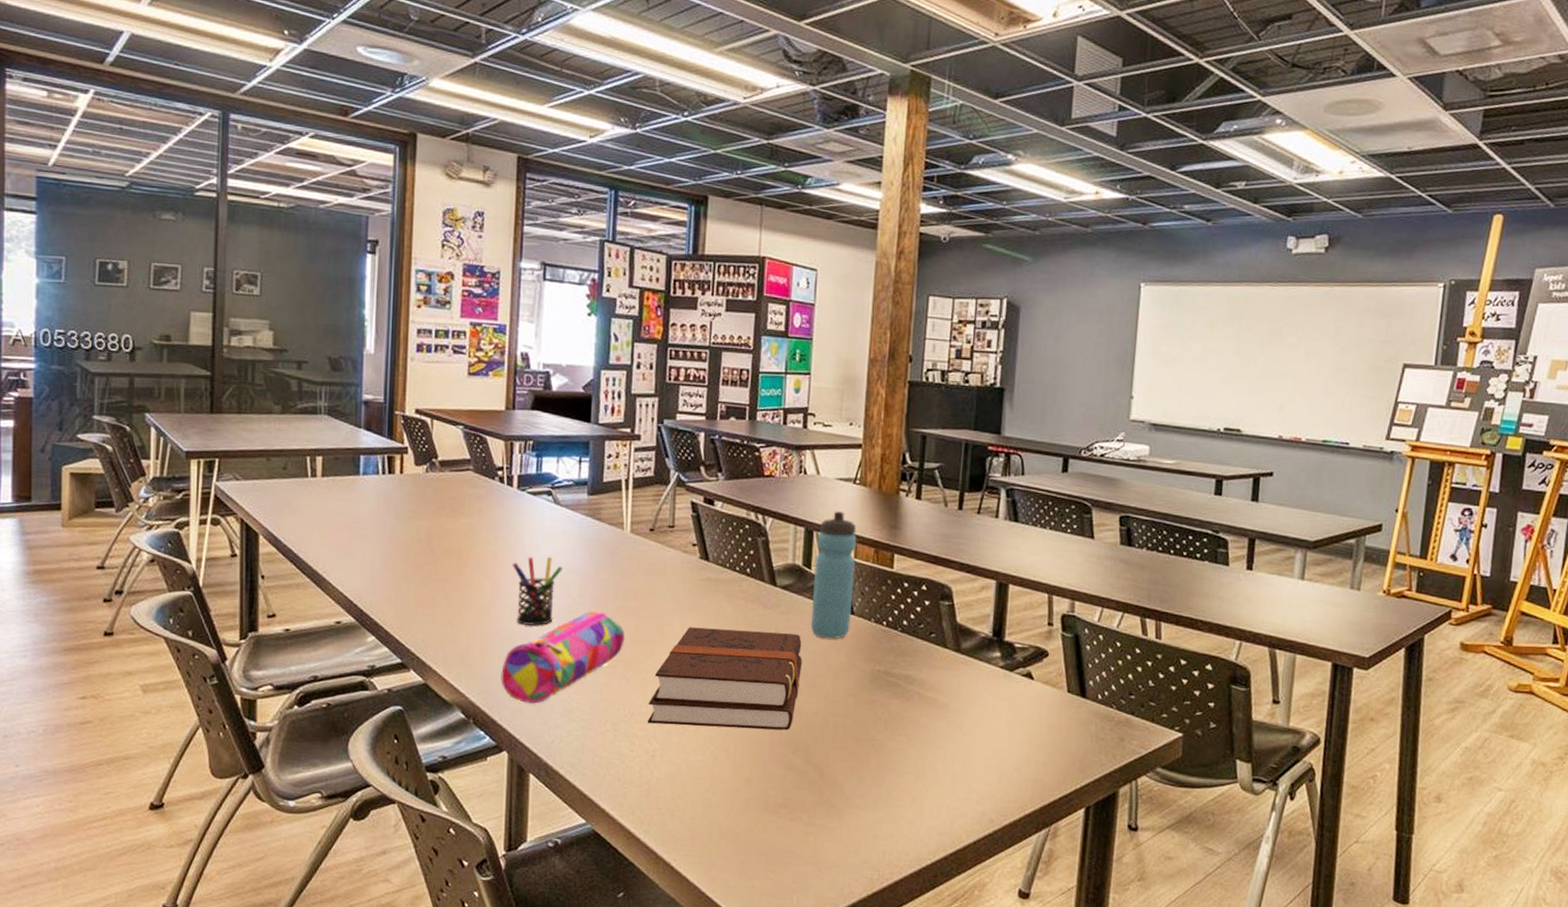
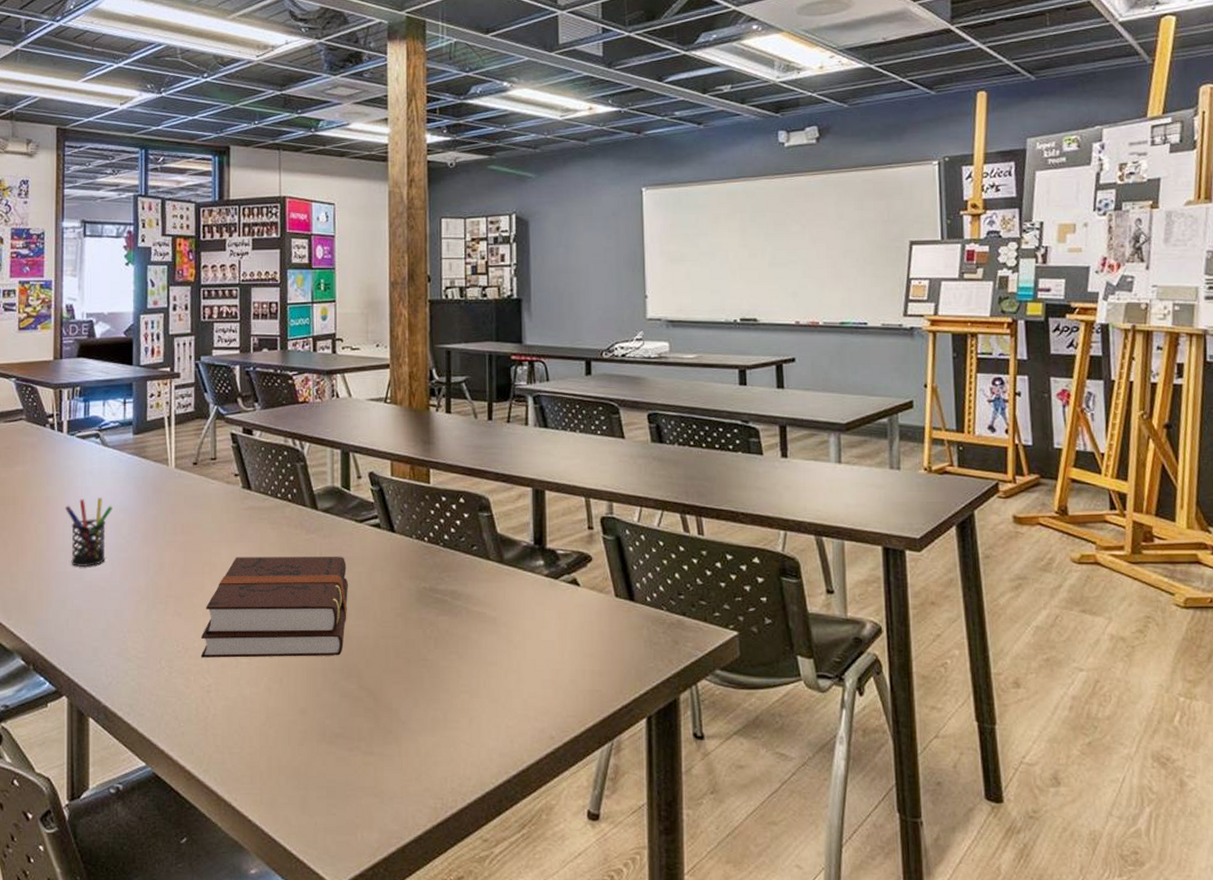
pencil case: present [501,610,626,704] -> none [58,547,176,645]
water bottle: present [810,511,857,639] -> none [353,431,393,559]

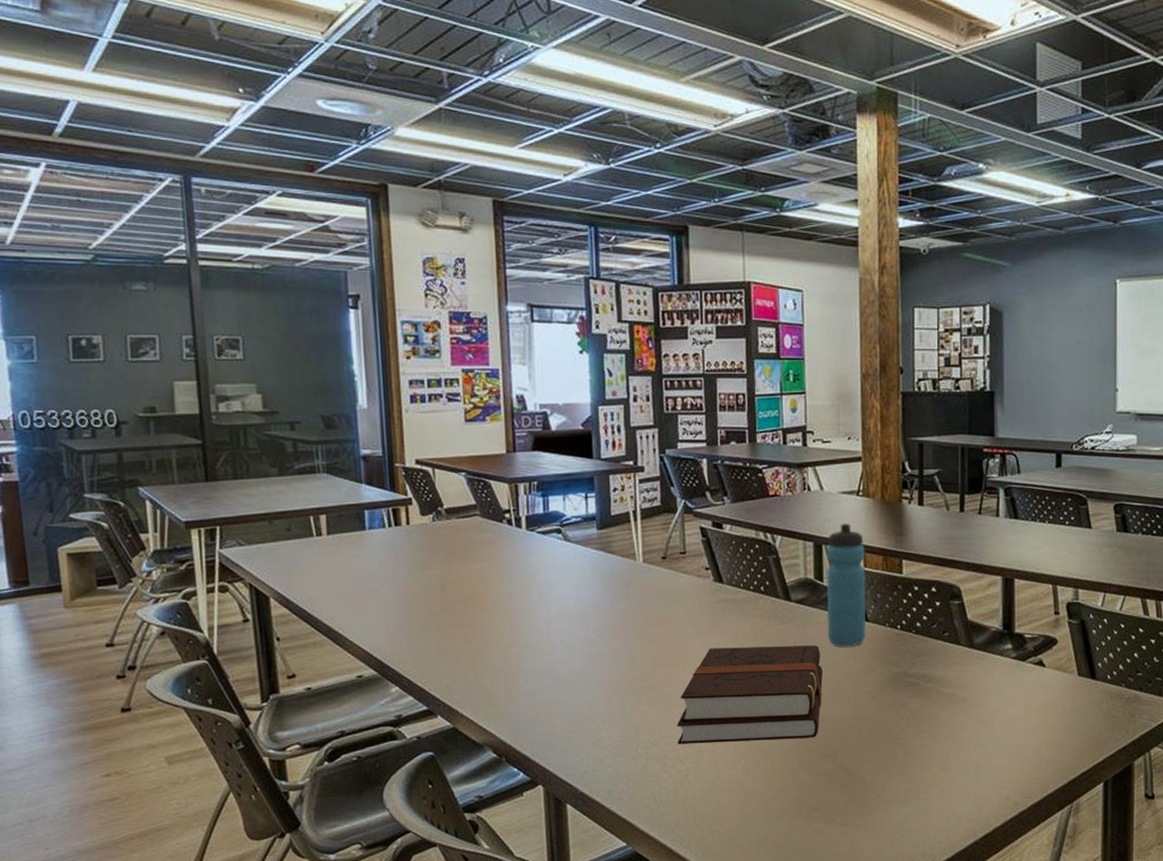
pen holder: present [64,498,112,566] -> none [528,593,579,661]
water bottle: none [353,431,393,559] -> present [826,524,867,647]

